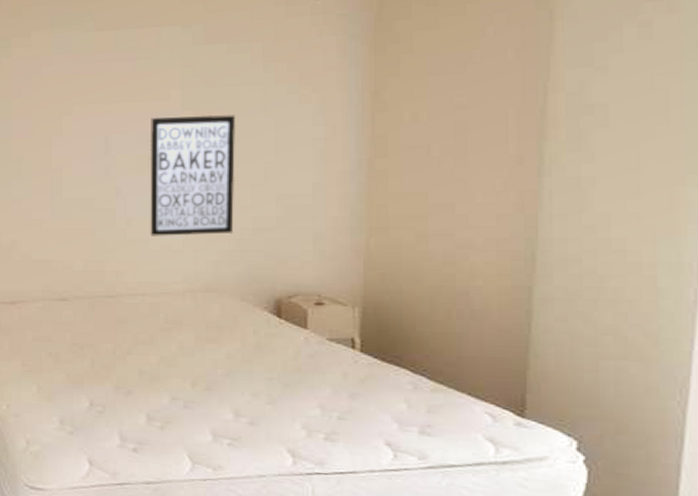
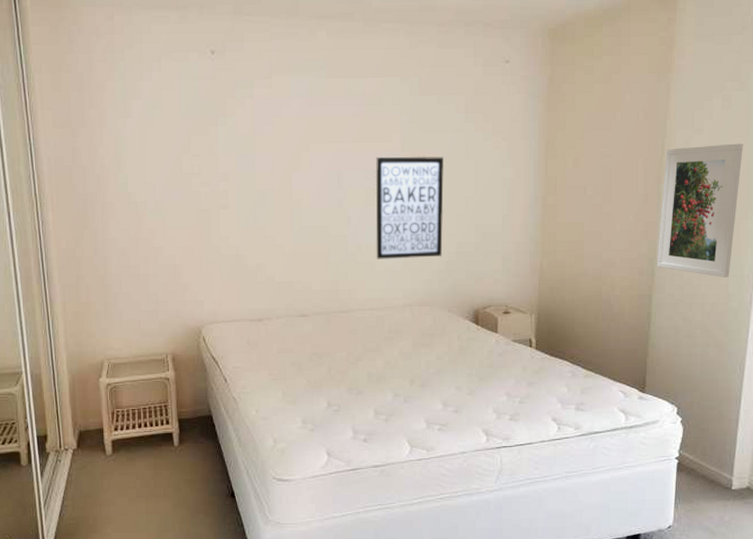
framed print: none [539,83,675,265] -> present [656,143,743,277]

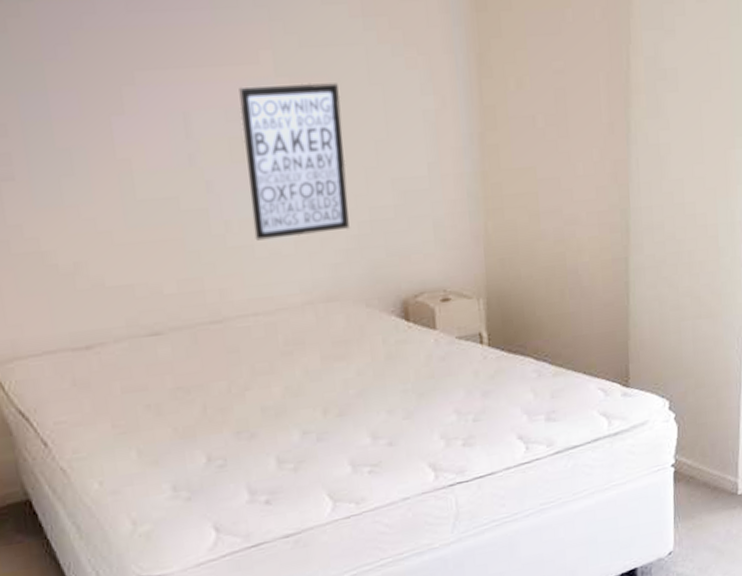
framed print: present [656,143,743,277] -> none [630,47,725,227]

